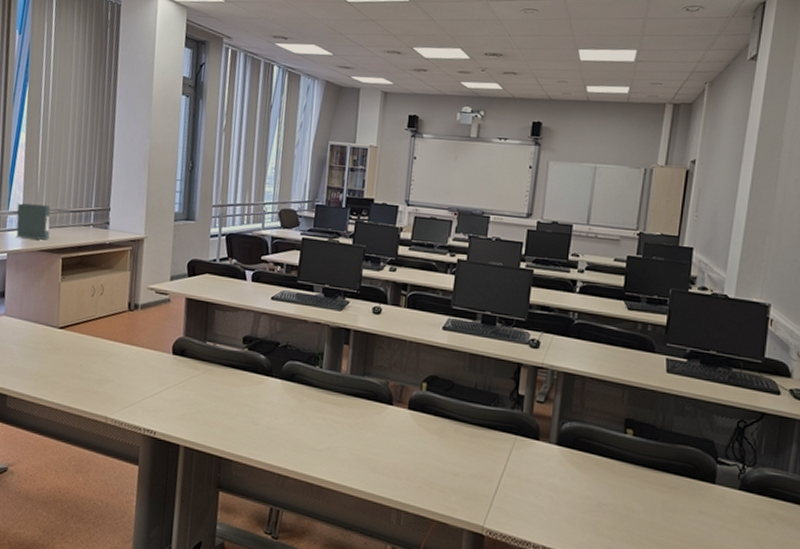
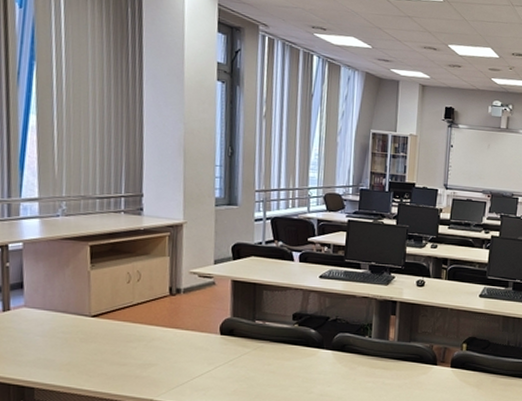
binder: present [16,203,51,240] -> none [31,189,74,228]

